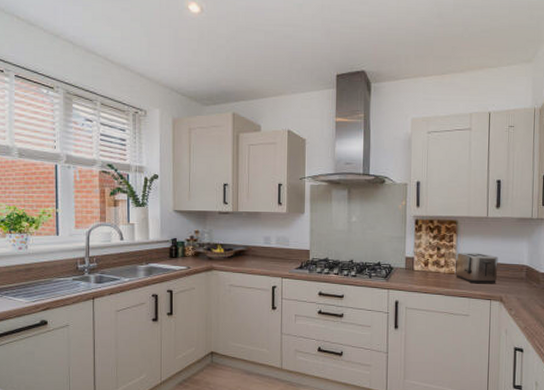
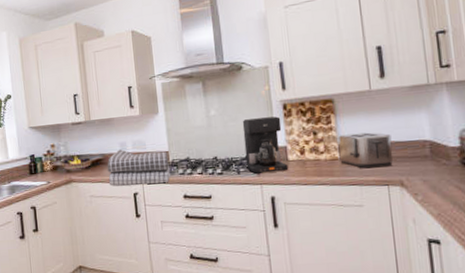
towel: none [249,243,310,280] -> present [107,149,171,187]
coffee maker: none [376,229,413,279] -> present [242,116,289,174]

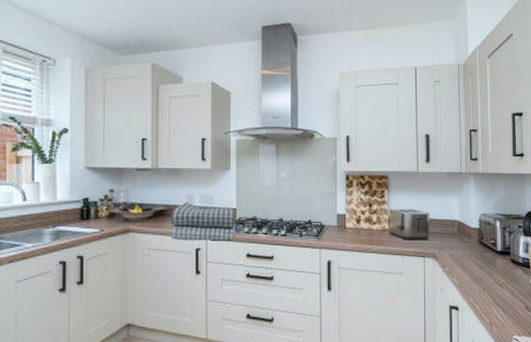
coffee maker: present [242,116,289,174] -> none [307,185,345,238]

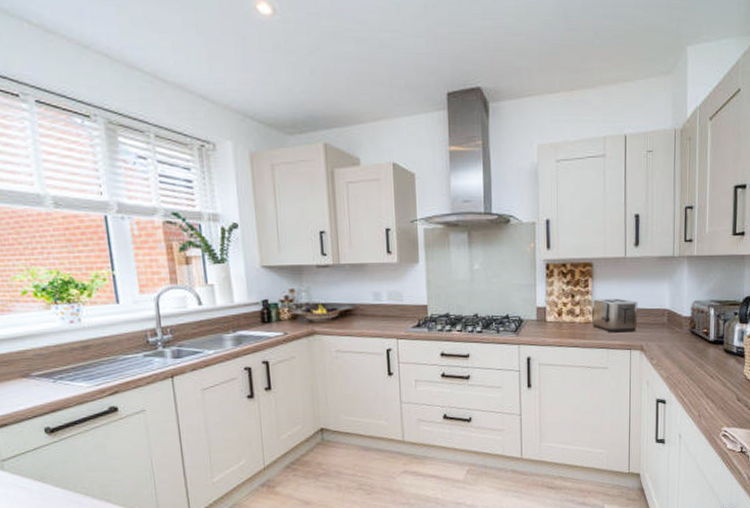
towel: present [170,202,236,241] -> none [357,300,429,342]

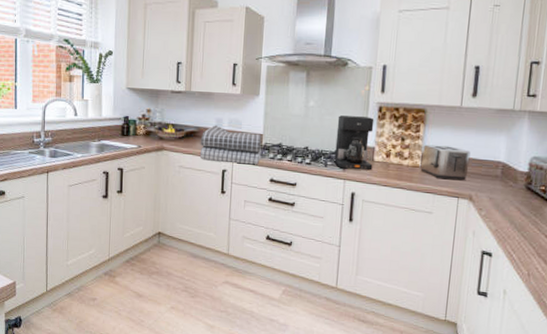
towel: none [357,300,429,342] -> present [199,125,262,165]
coffee maker: none [505,276,546,333] -> present [333,115,374,171]

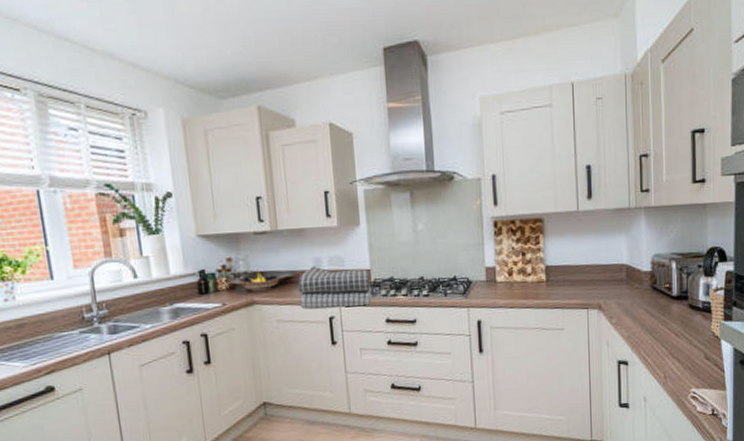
coffee maker: present [333,115,374,171] -> none [451,234,496,296]
toaster: present [420,144,471,181] -> none [545,254,594,292]

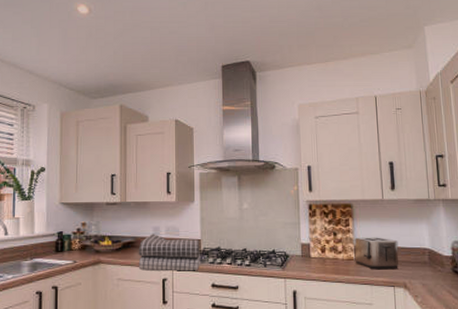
toaster: none [545,254,594,292] -> present [354,237,399,270]

